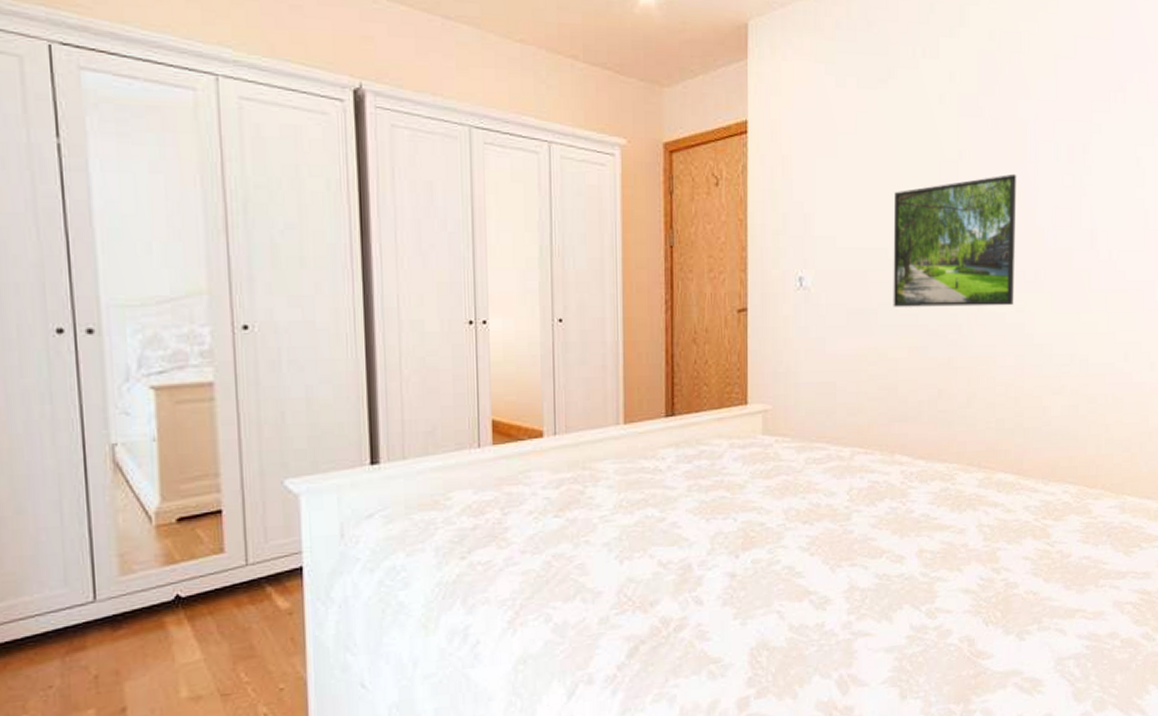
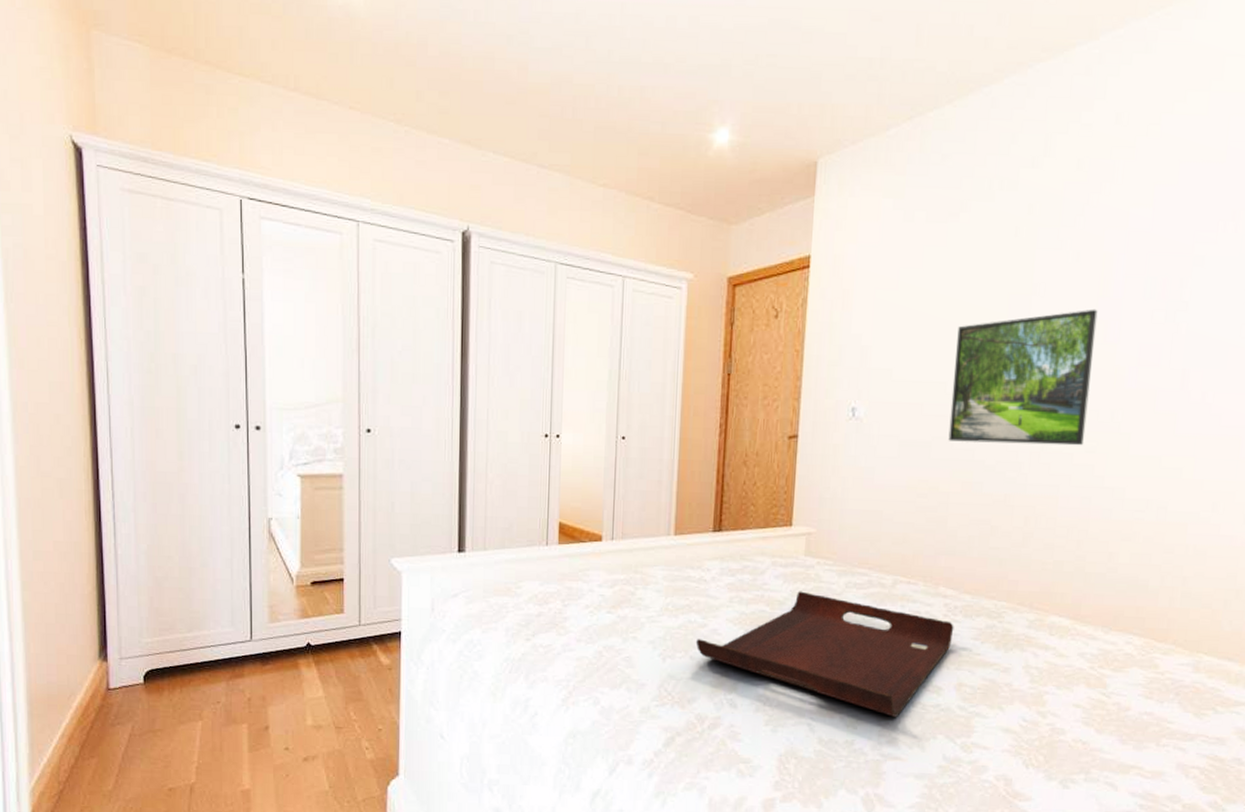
serving tray: none [654,472,911,593] -> present [695,591,954,717]

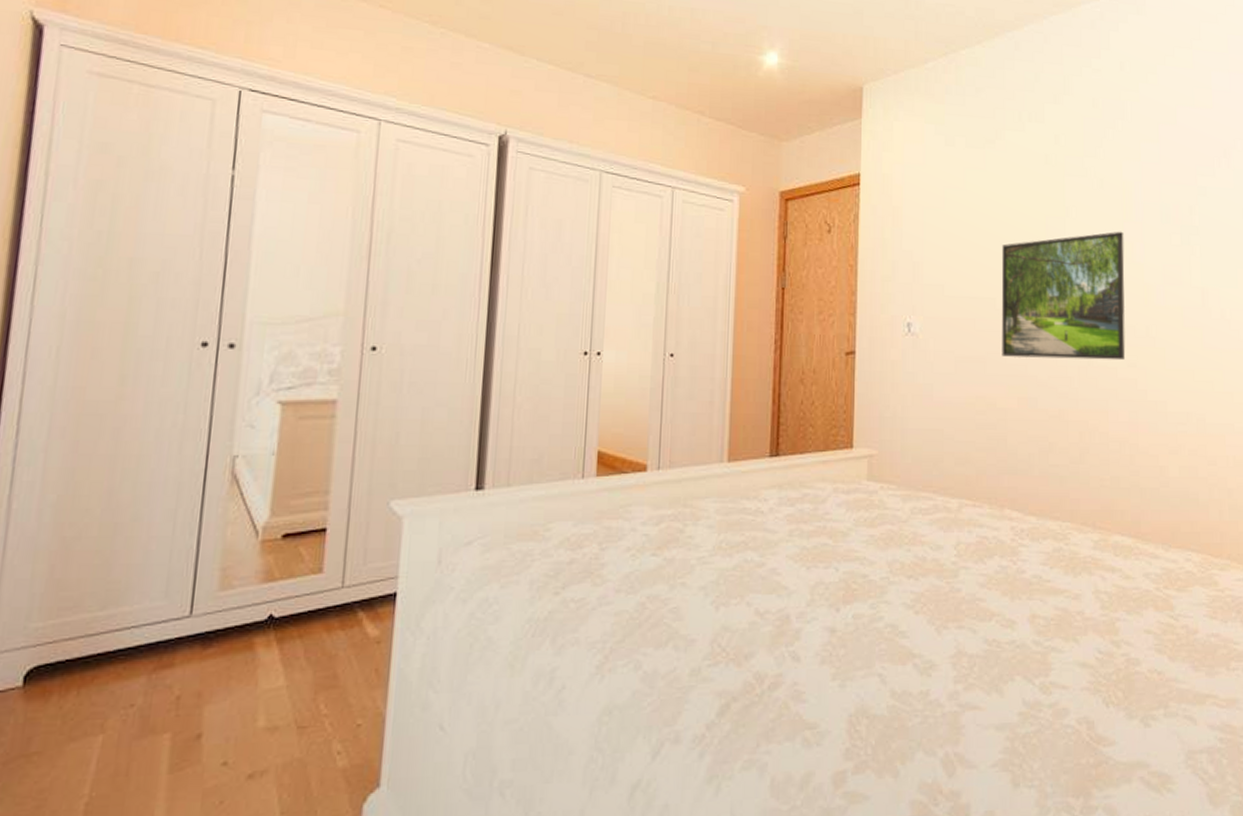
serving tray: present [695,591,954,717] -> none [752,520,1022,659]

